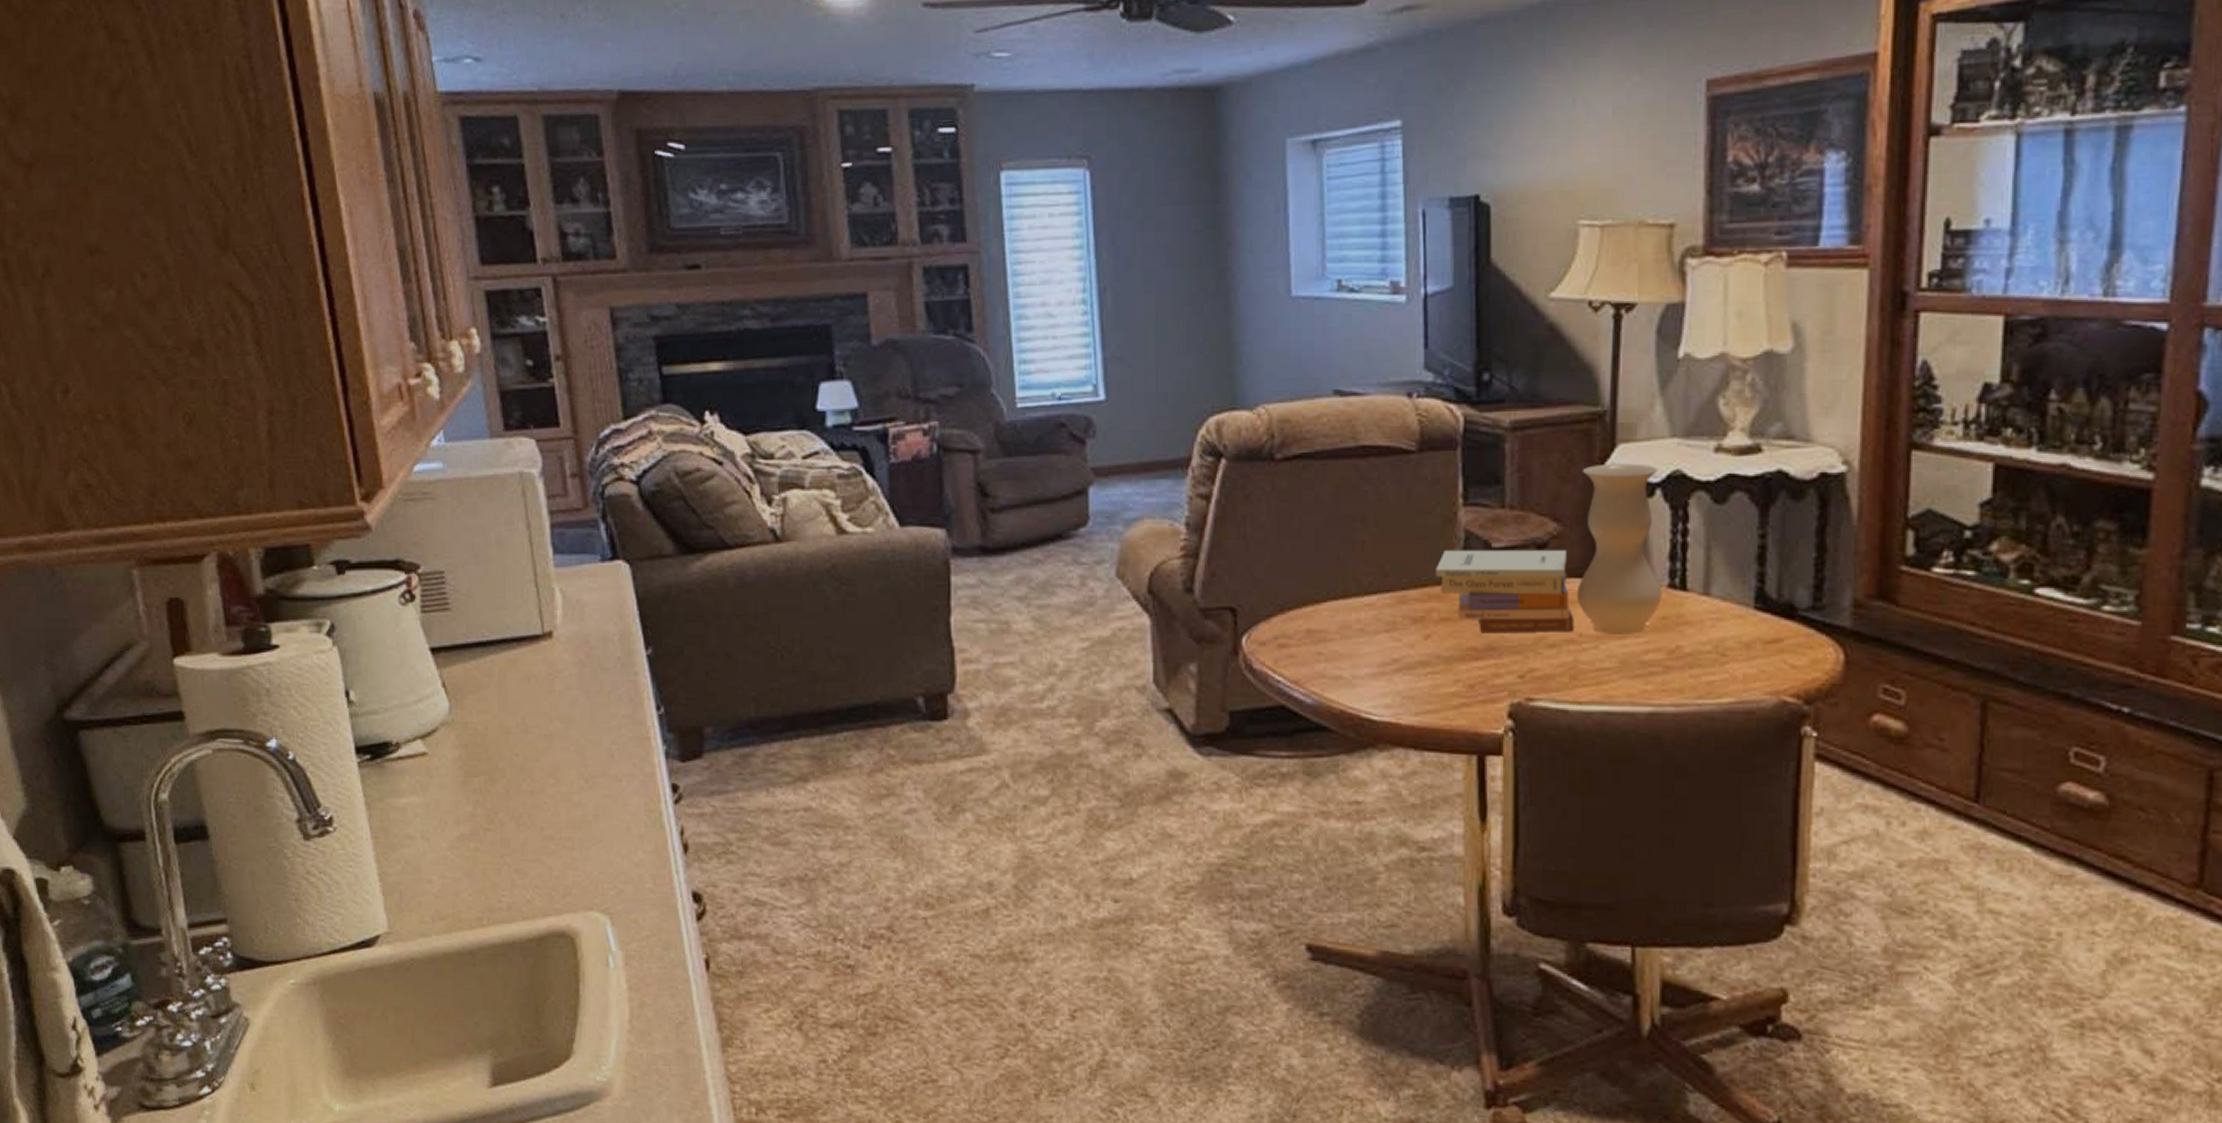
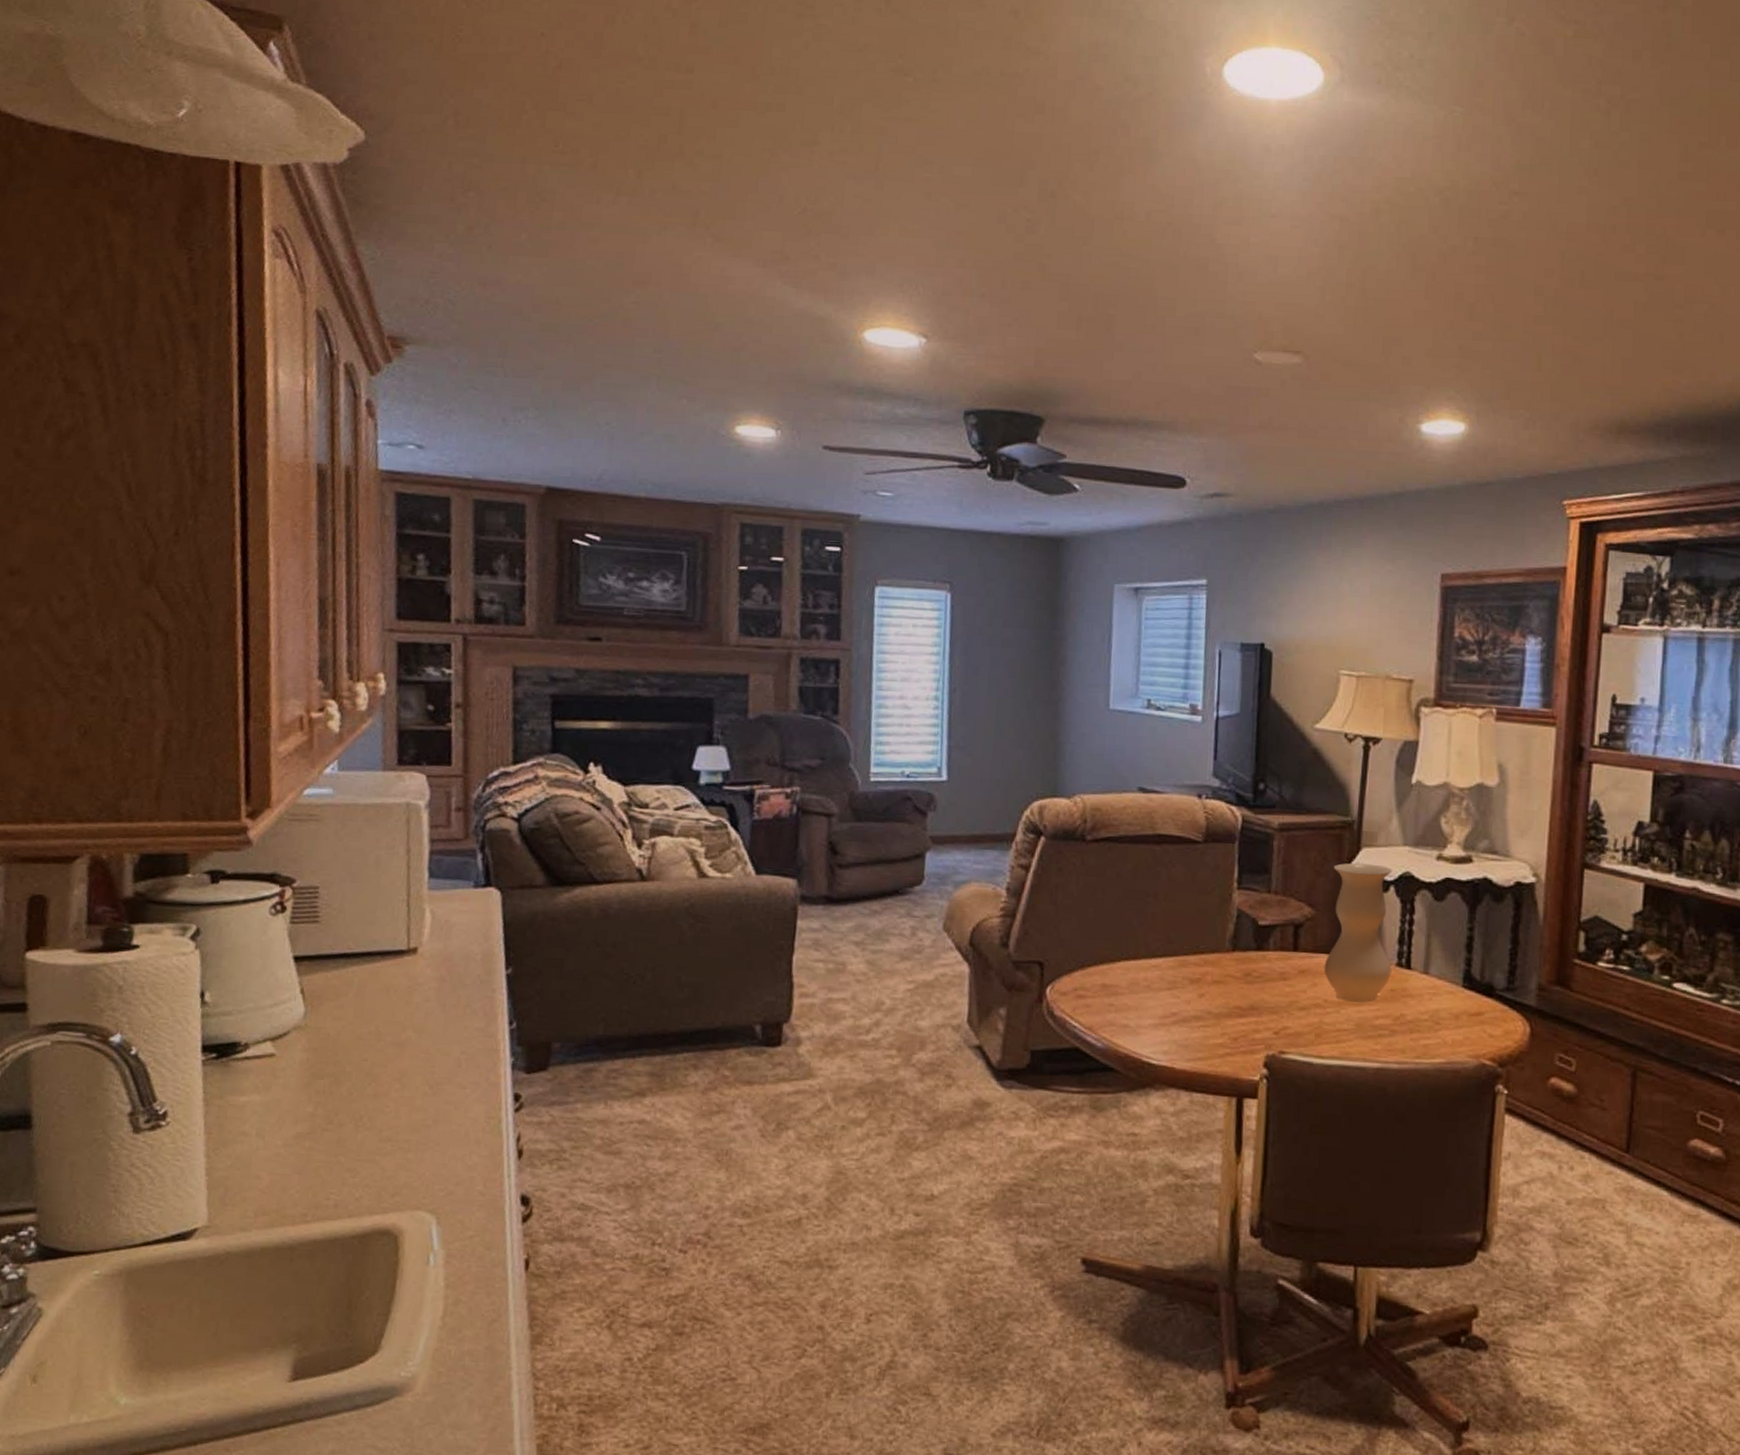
books: present [1435,549,1574,633] -> none [1211,924,1321,998]

